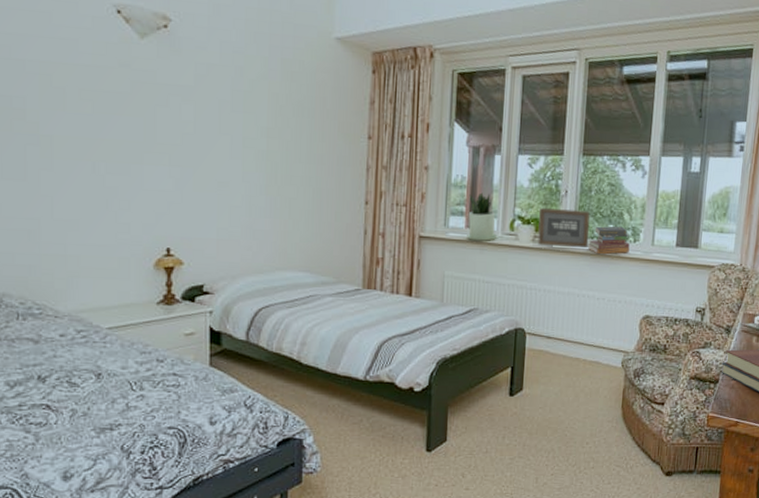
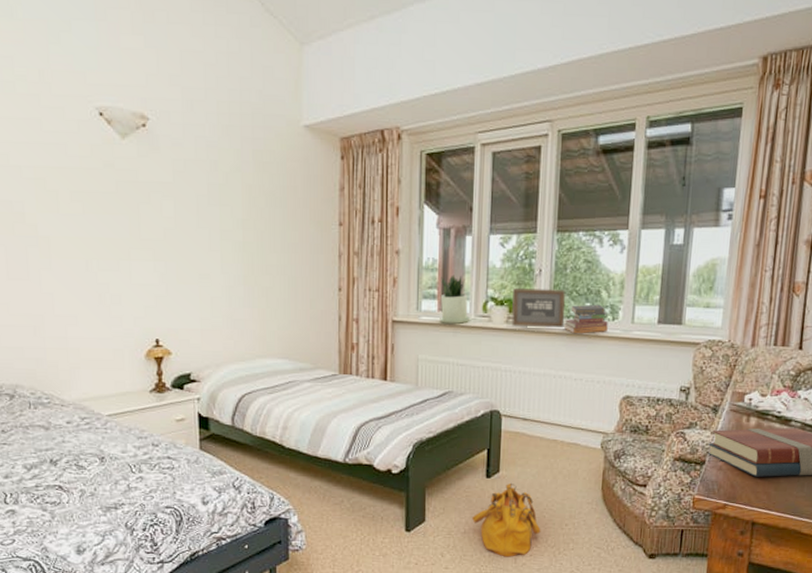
handbag: none [493,401,563,477] -> present [471,482,541,557]

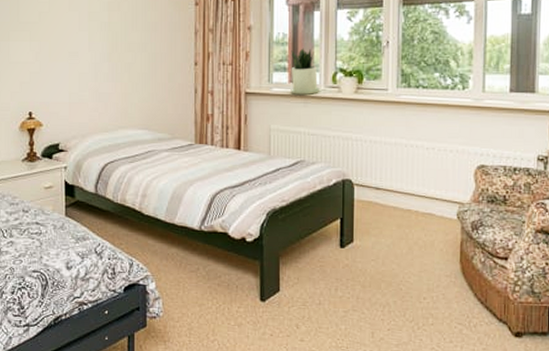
handbag: present [471,482,541,557] -> none [326,253,398,331]
picture frame: present [511,288,565,329] -> none [361,60,414,98]
books: present [563,304,608,334] -> none [413,73,458,103]

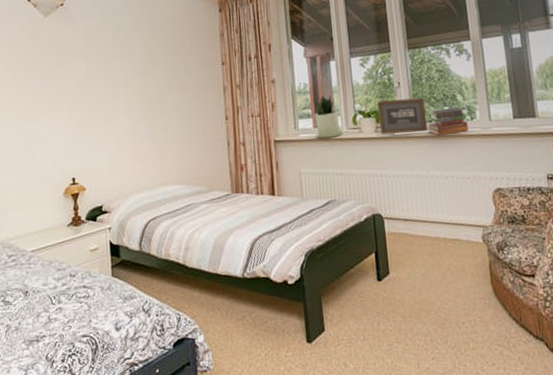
picture frame: none [361,60,414,98] -> present [377,97,428,135]
books: none [413,73,458,103] -> present [427,107,468,136]

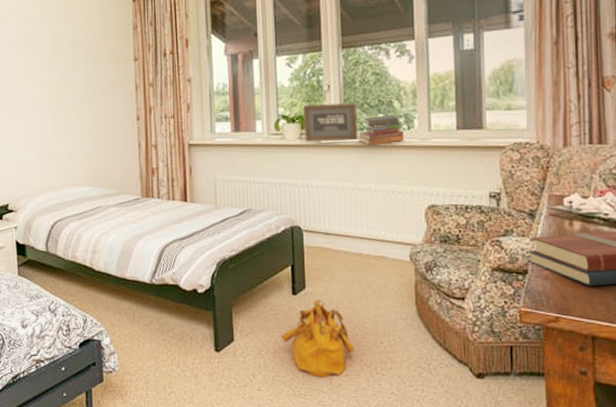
planter: present [313,95,343,139] -> none [232,97,264,144]
handbag: none [368,284,439,363] -> present [280,299,355,378]

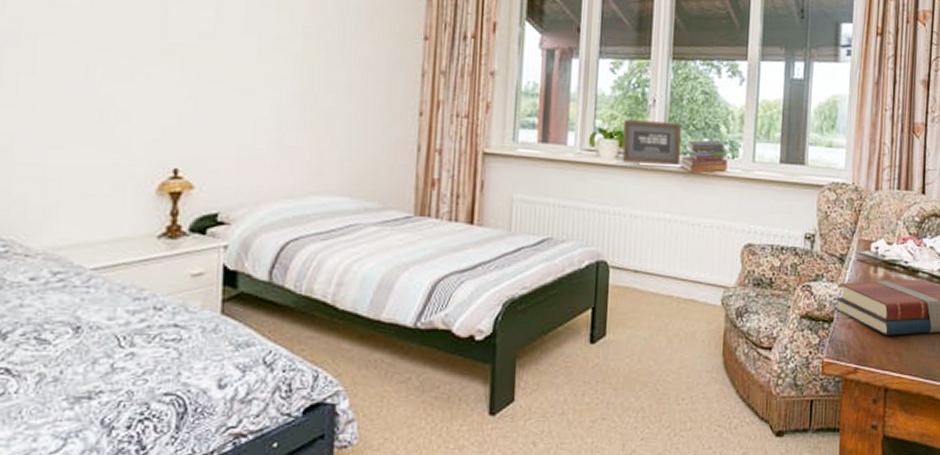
handbag: present [280,299,355,378] -> none [571,348,654,443]

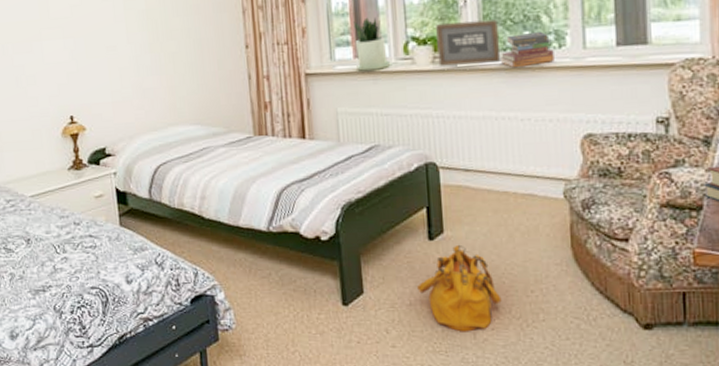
planter: none [539,102,575,158] -> present [353,17,391,71]
handbag: none [571,348,654,443] -> present [416,244,502,332]

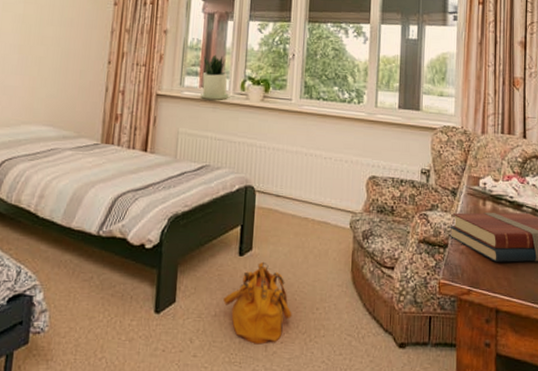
picture frame: present [436,19,501,66] -> none [267,70,316,109]
books: present [499,31,554,68] -> none [314,87,354,115]

